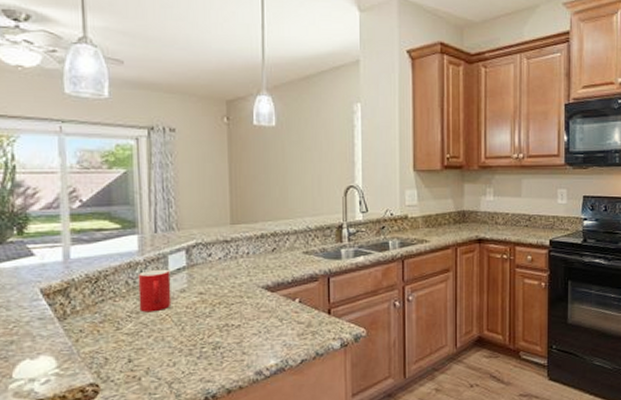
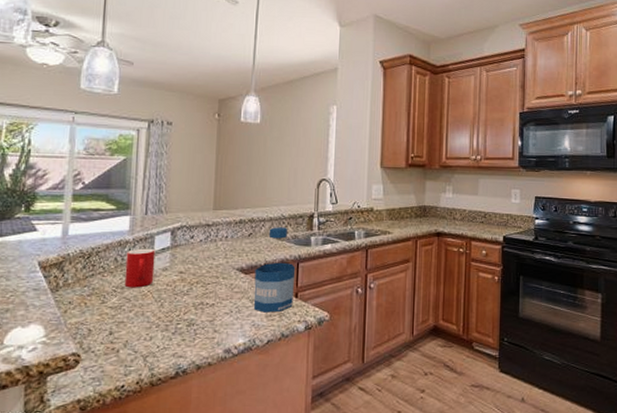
bottle: none [282,240,327,332] -> present [253,227,296,313]

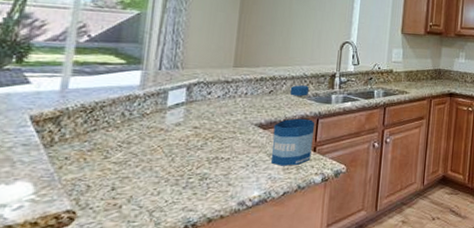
cup: present [124,248,156,288] -> none [131,103,169,143]

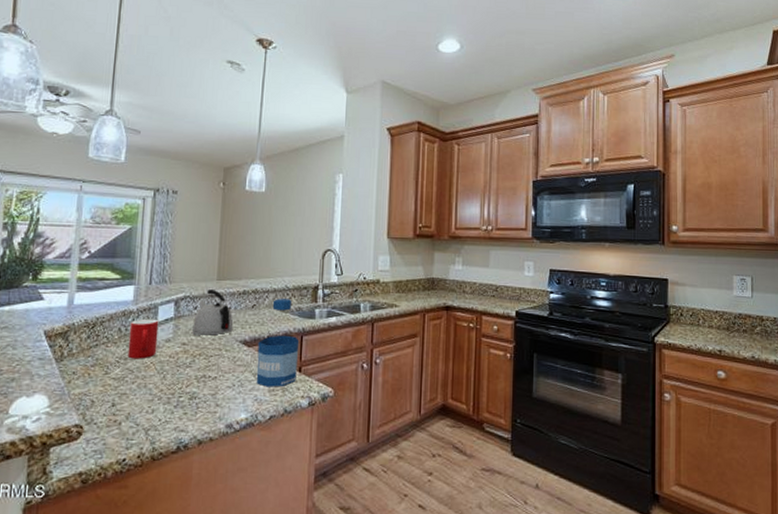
cup: none [131,103,169,143] -> present [127,318,159,359]
kettle: none [205,76,249,120] -> present [192,290,234,336]

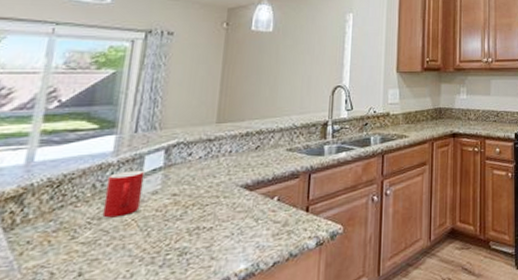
kettle: present [192,290,234,336] -> none [185,133,234,185]
bottle: present [256,299,300,387] -> none [258,137,307,232]

